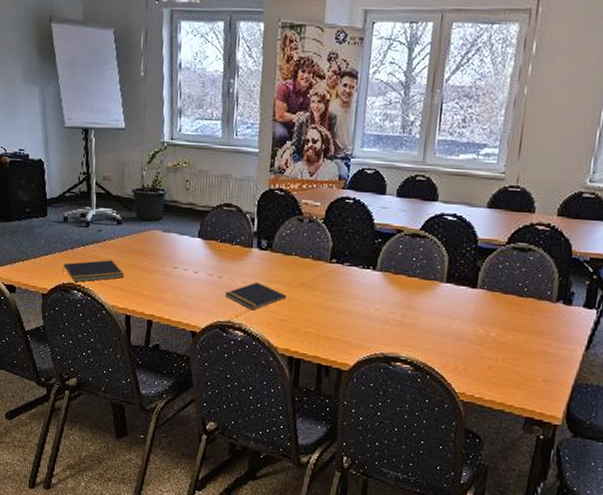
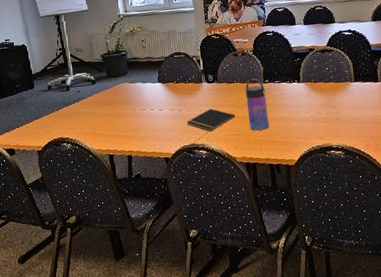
notepad: present [63,260,125,282] -> none [52,113,104,136]
water bottle: none [302,255,330,321] -> present [245,79,269,131]

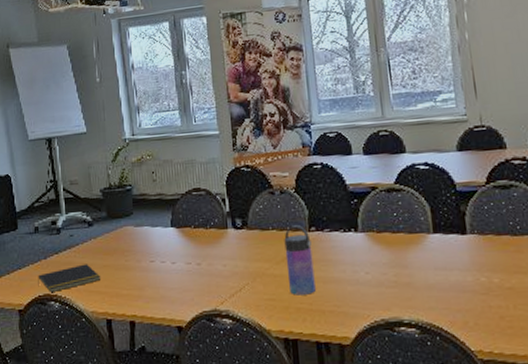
notepad: none [52,113,104,136] -> present [38,264,101,292]
notepad: present [186,108,236,132] -> none [206,262,271,294]

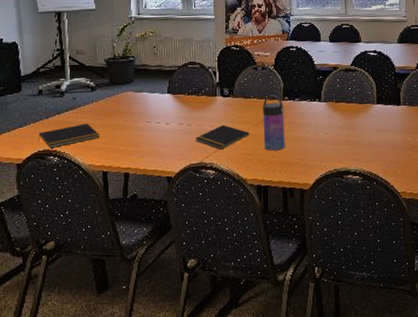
notepad: none [206,262,271,294] -> present [195,124,250,150]

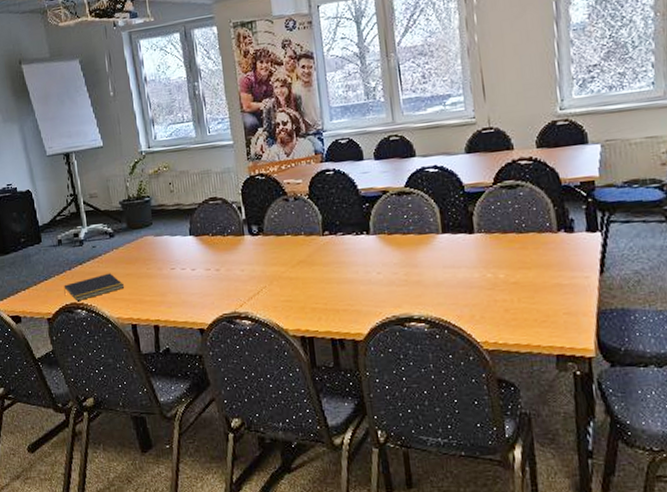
notepad: present [195,124,250,150] -> none [225,267,287,297]
water bottle: present [263,95,285,151] -> none [299,230,330,296]

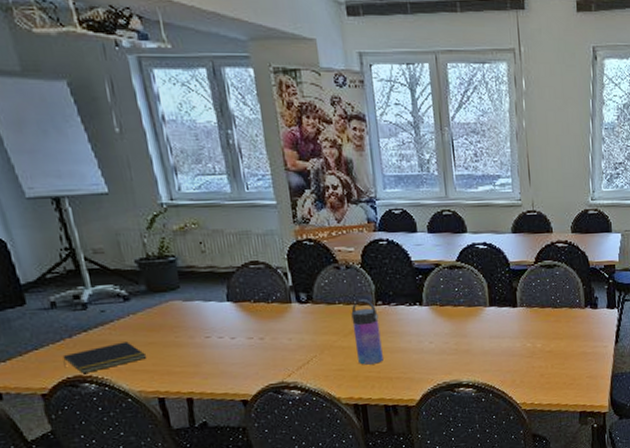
water bottle: none [299,230,330,296] -> present [351,299,383,365]

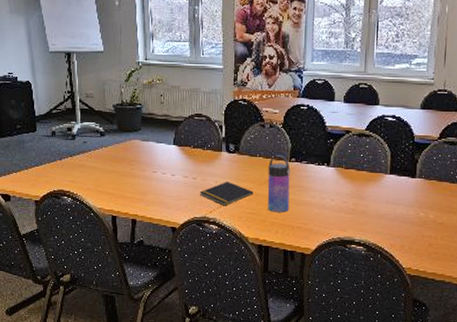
notepad: present [62,341,147,373] -> none [53,168,110,189]
notepad: none [270,336,339,366] -> present [199,181,254,206]

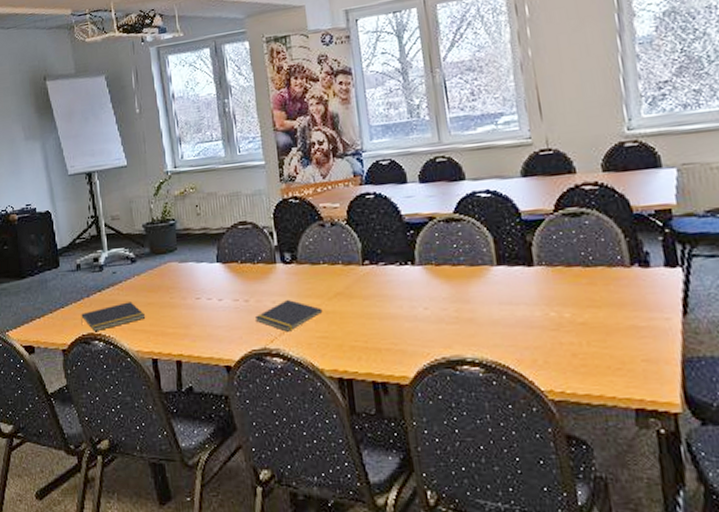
notepad: none [53,168,110,189] -> present [81,301,146,331]
water bottle: present [267,155,290,213] -> none [336,259,371,333]

